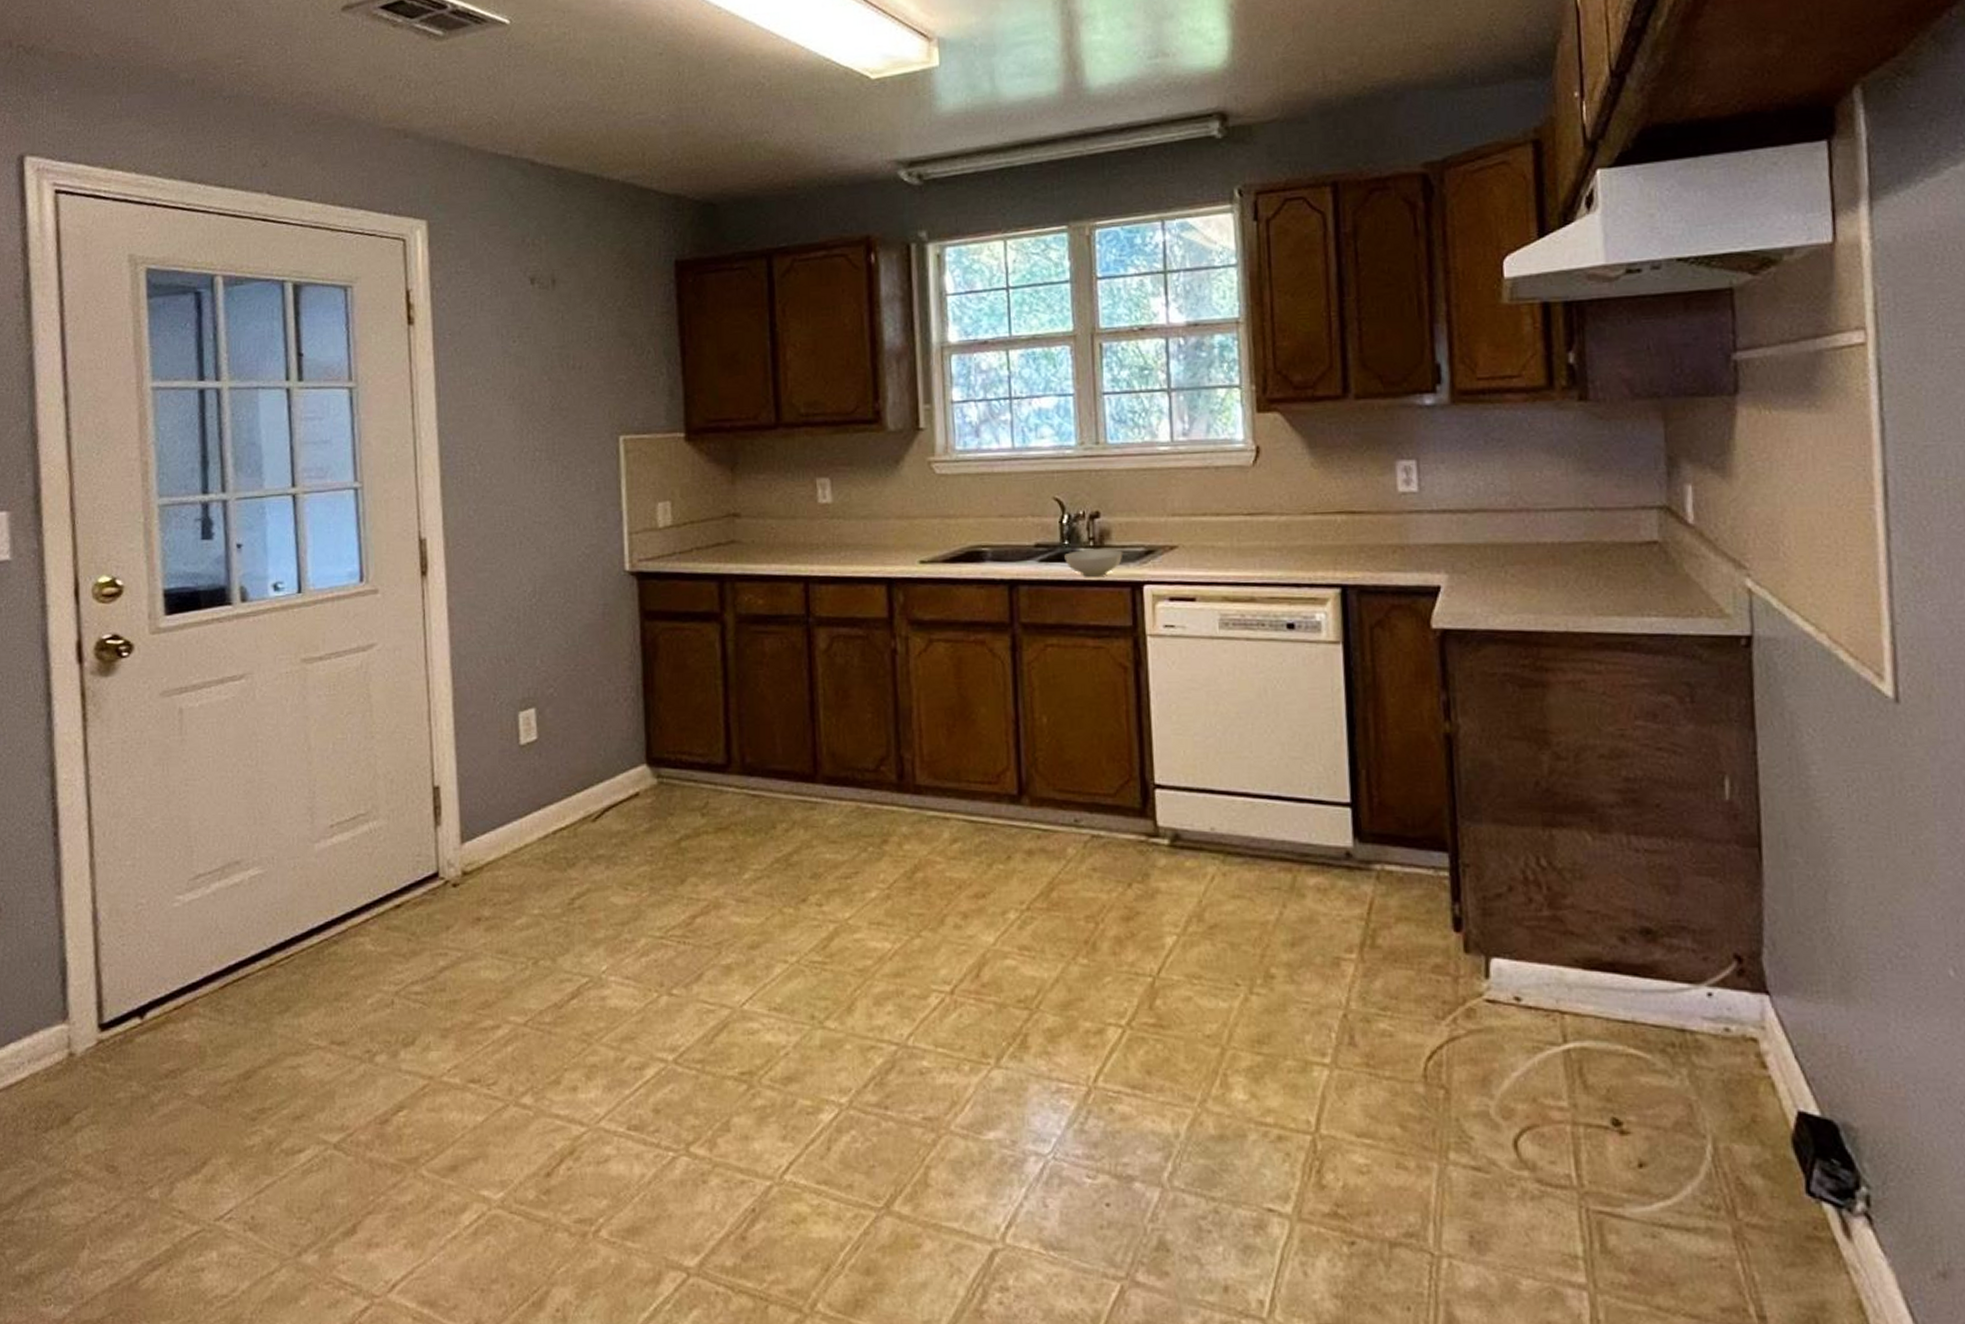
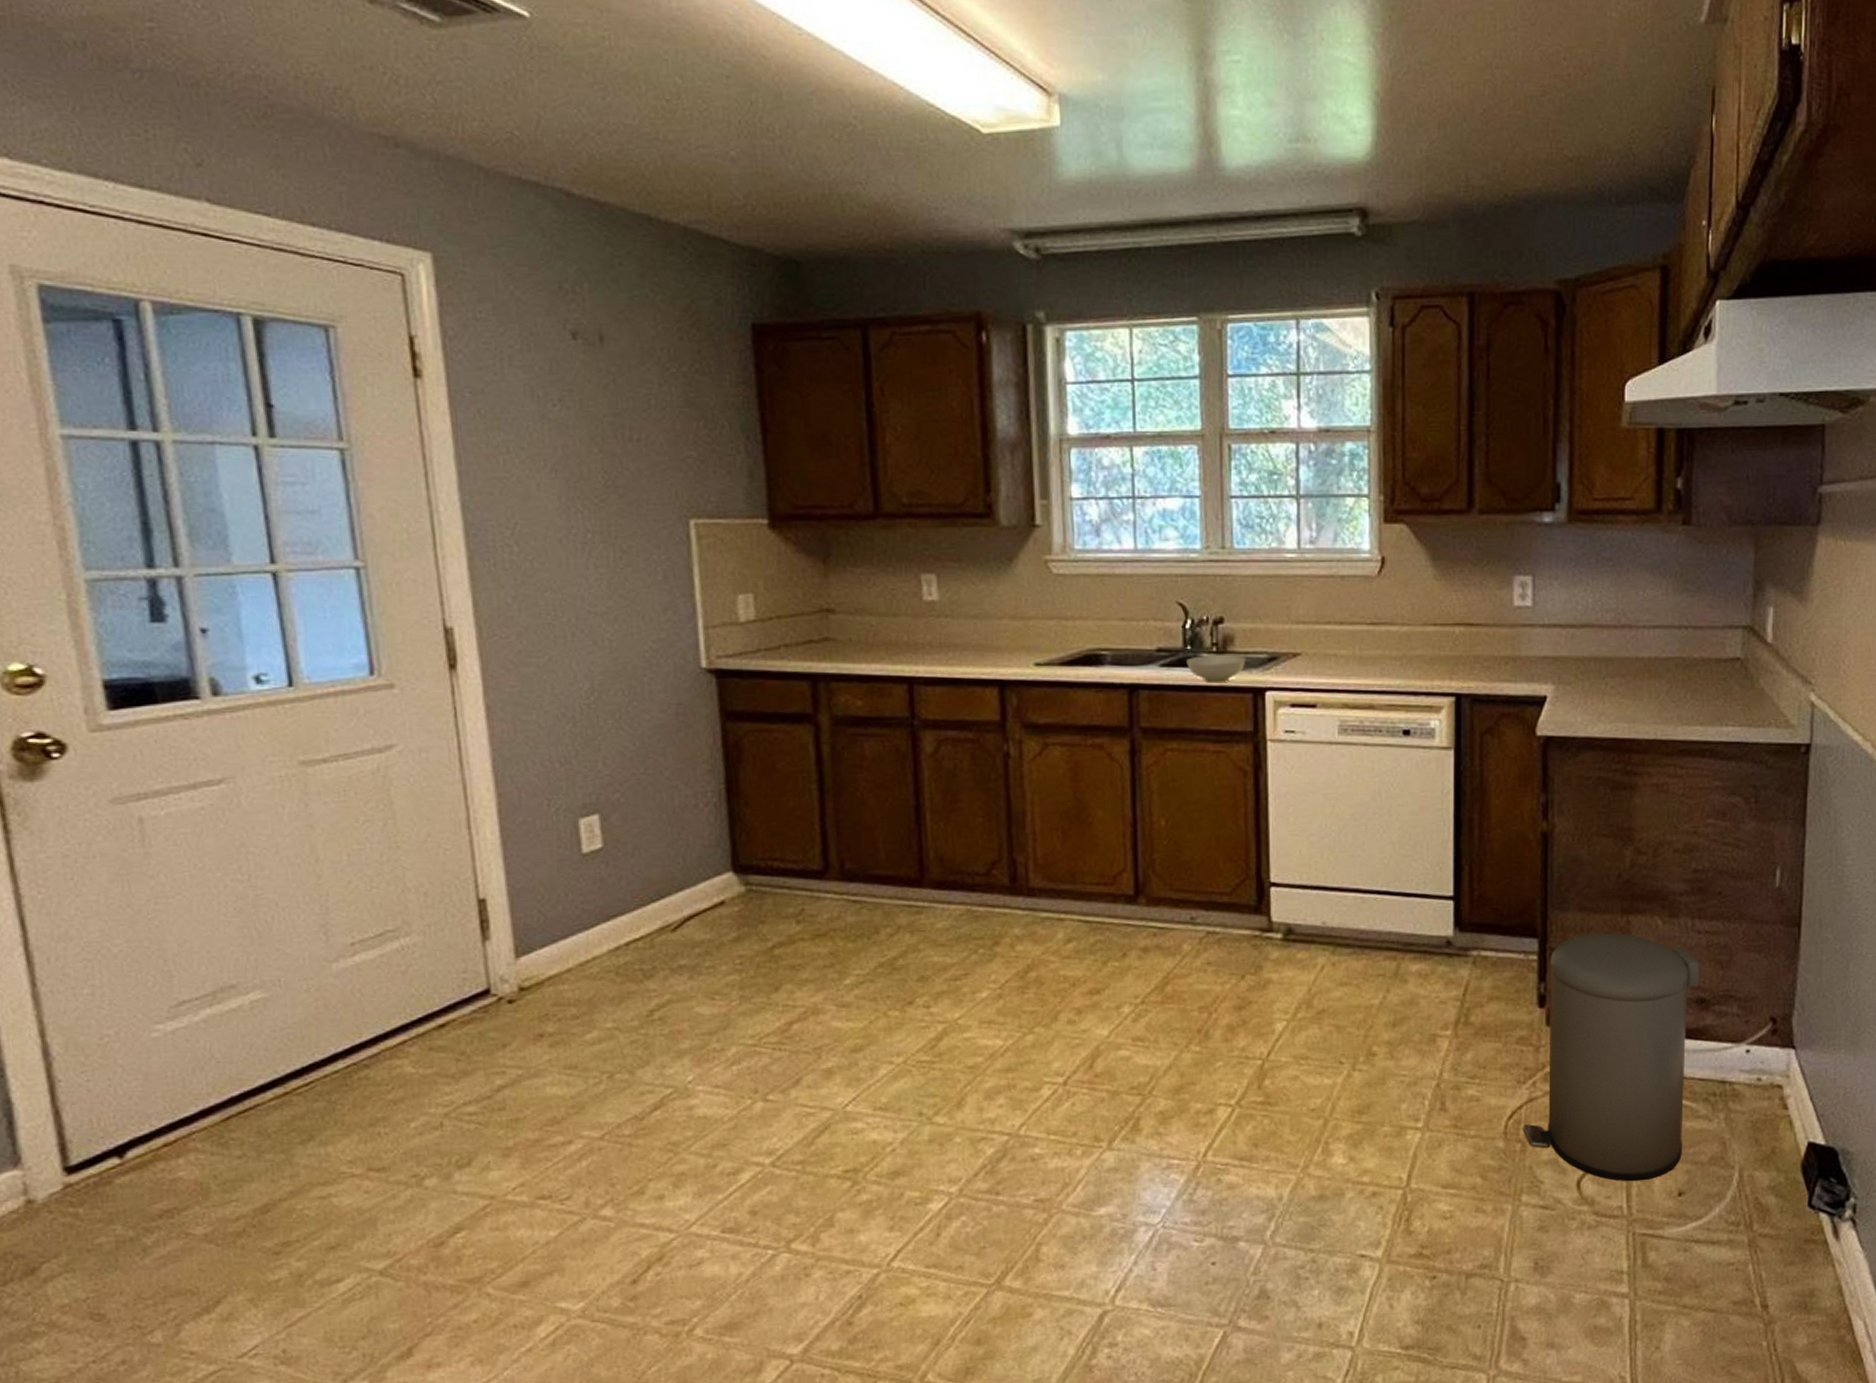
pedal bin: none [1444,848,1643,1146] -> present [1522,932,1700,1182]

